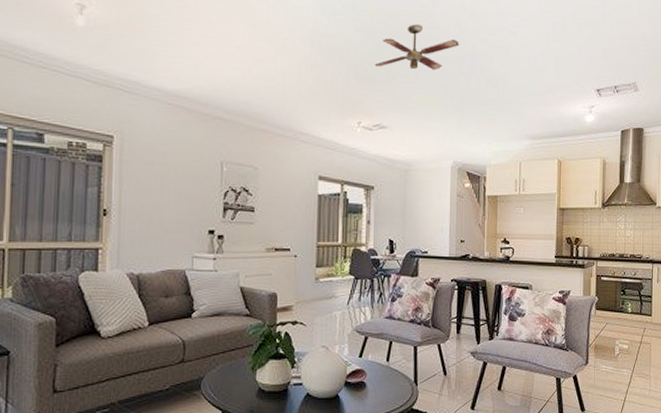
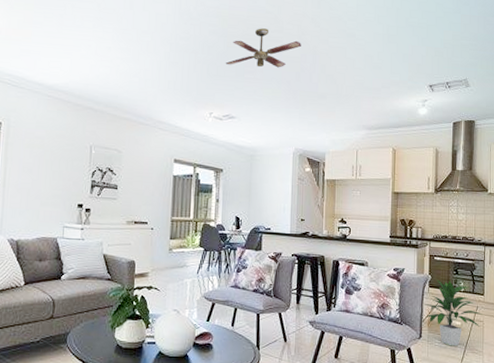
indoor plant: none [591,301,650,371] -> present [425,279,483,347]

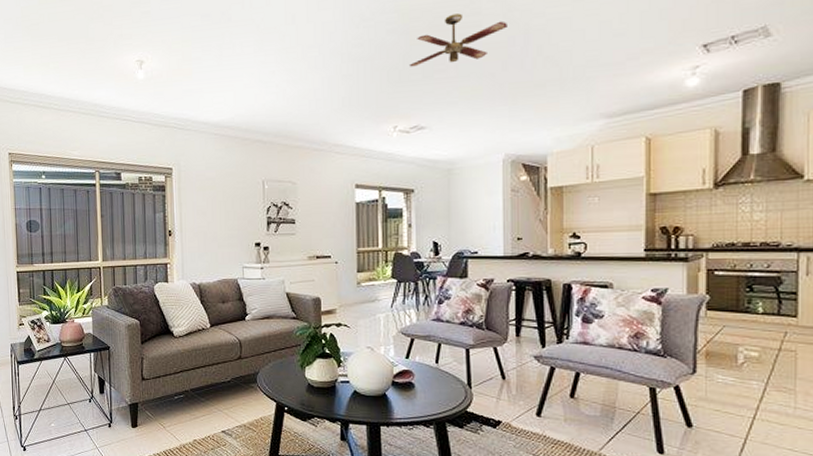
indoor plant: present [425,279,483,347] -> none [700,299,795,383]

